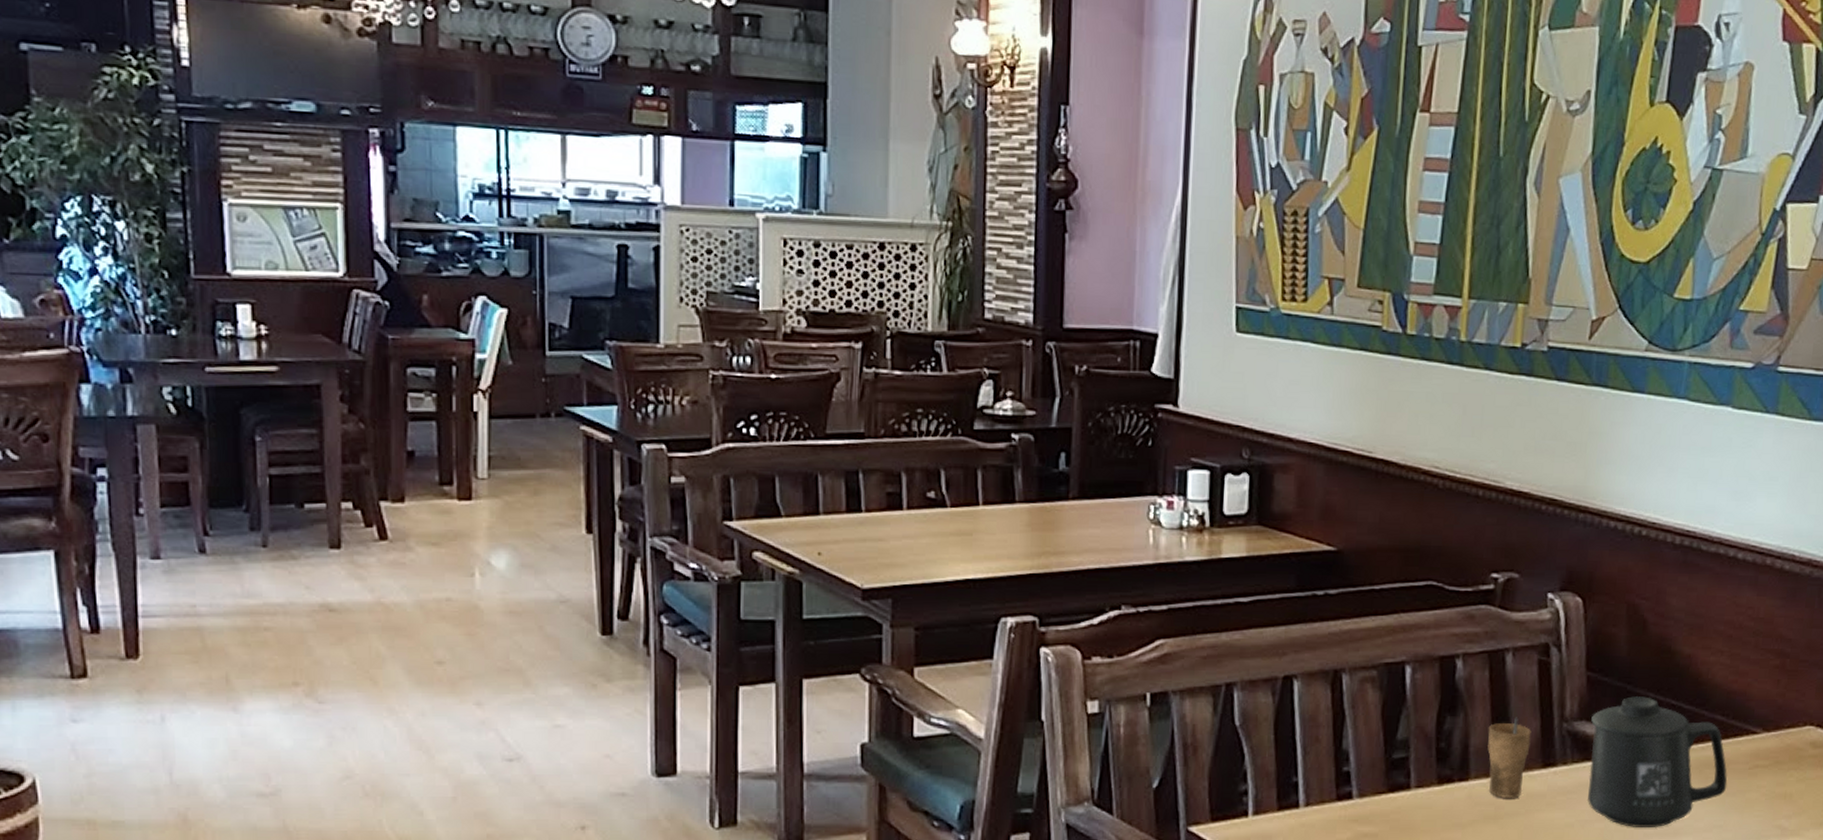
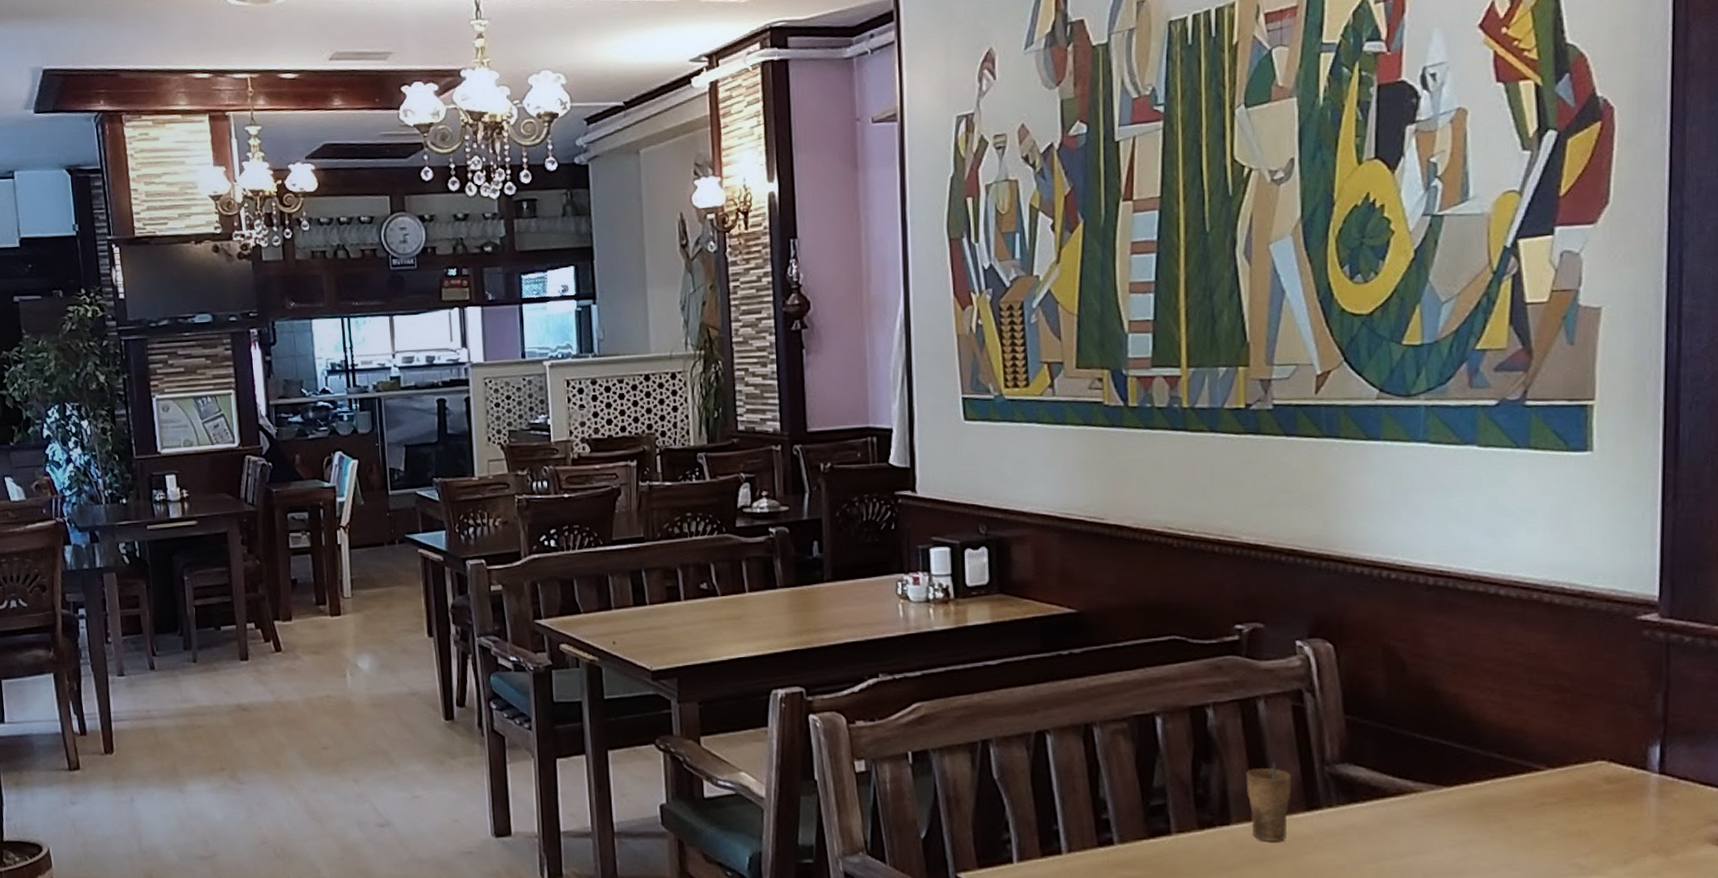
mug: present [1587,696,1728,827] -> none [1353,737,1512,868]

